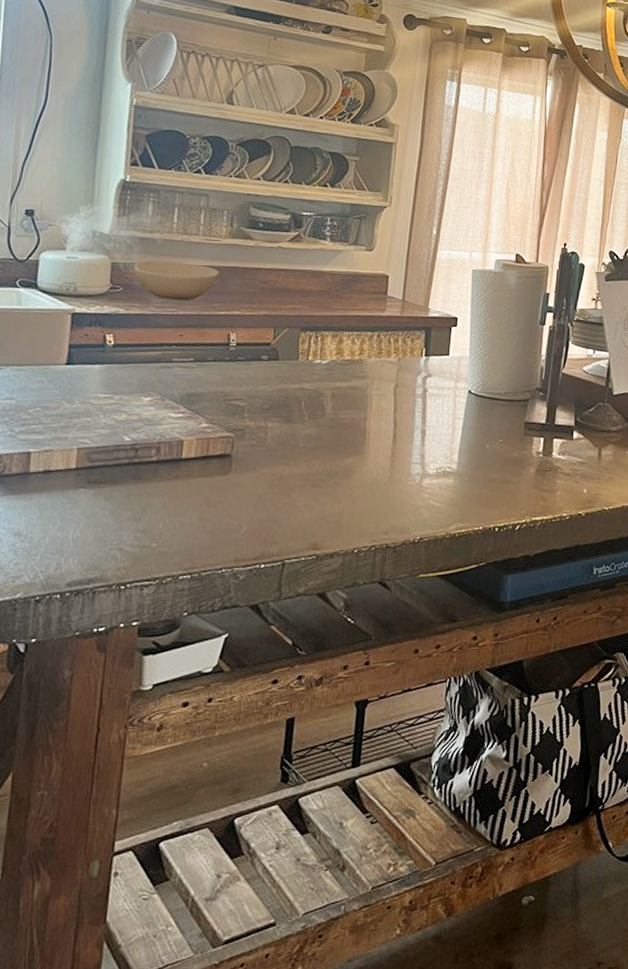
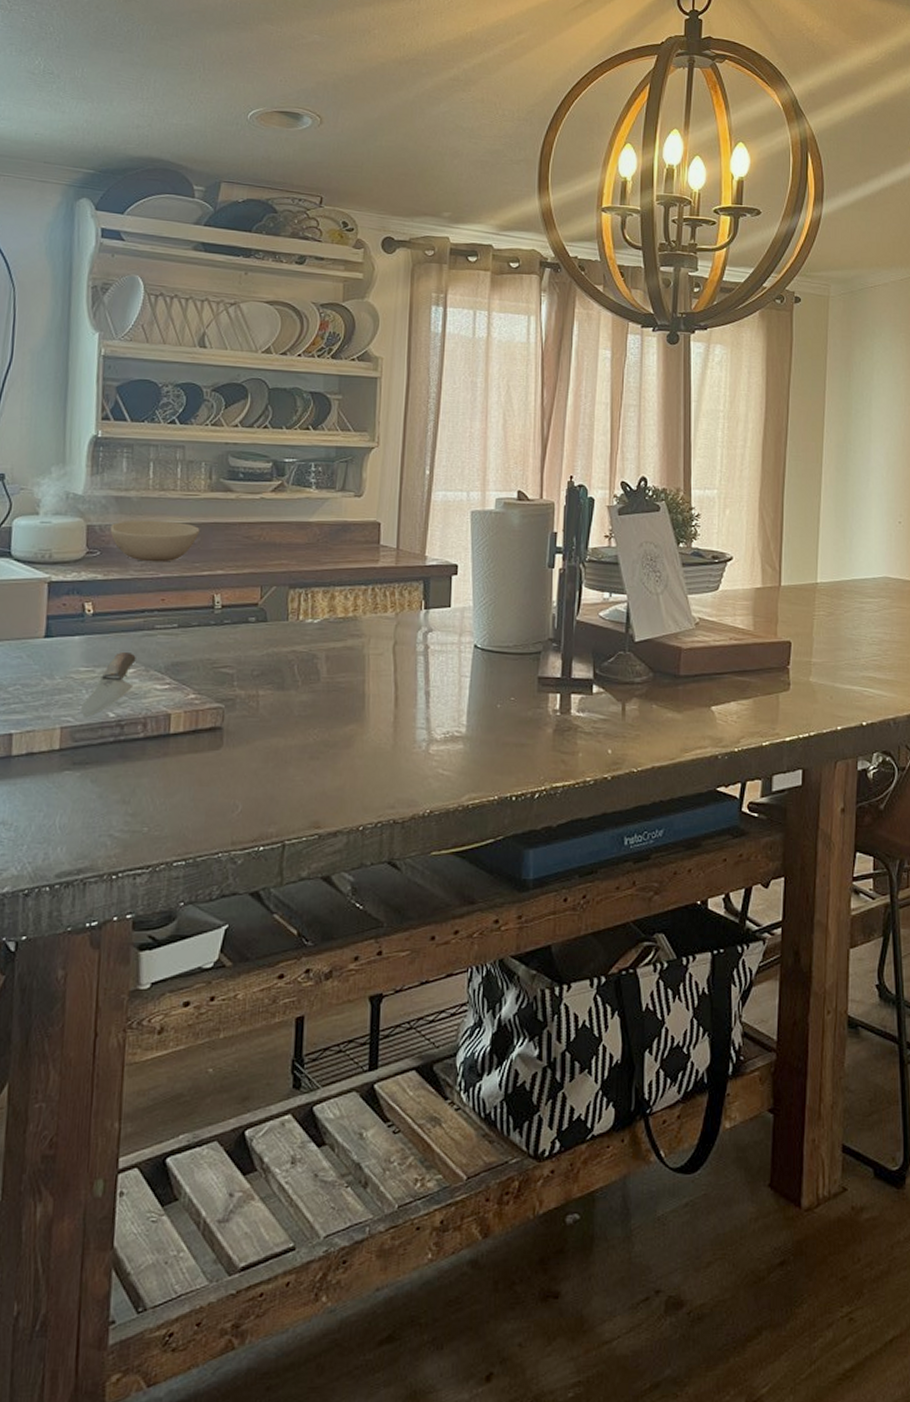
kitchen knife: none [98,381,153,441] -> present [81,651,136,718]

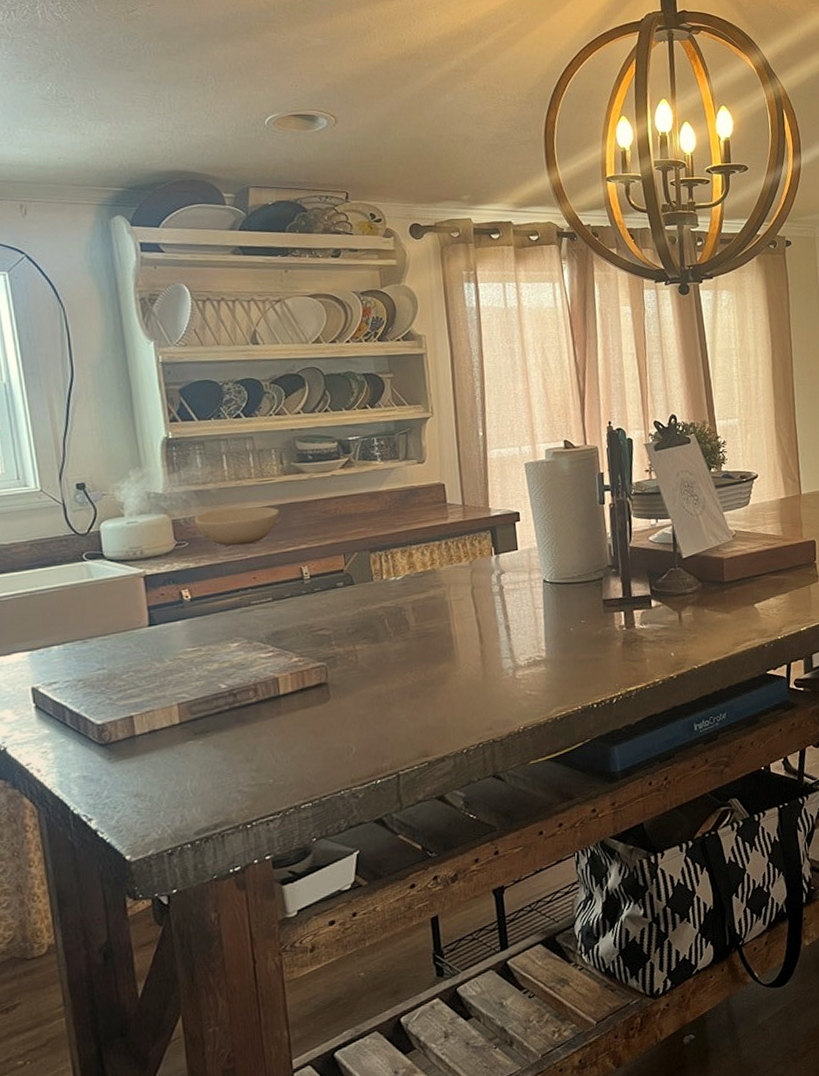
kitchen knife: present [81,651,136,718] -> none [194,628,240,692]

